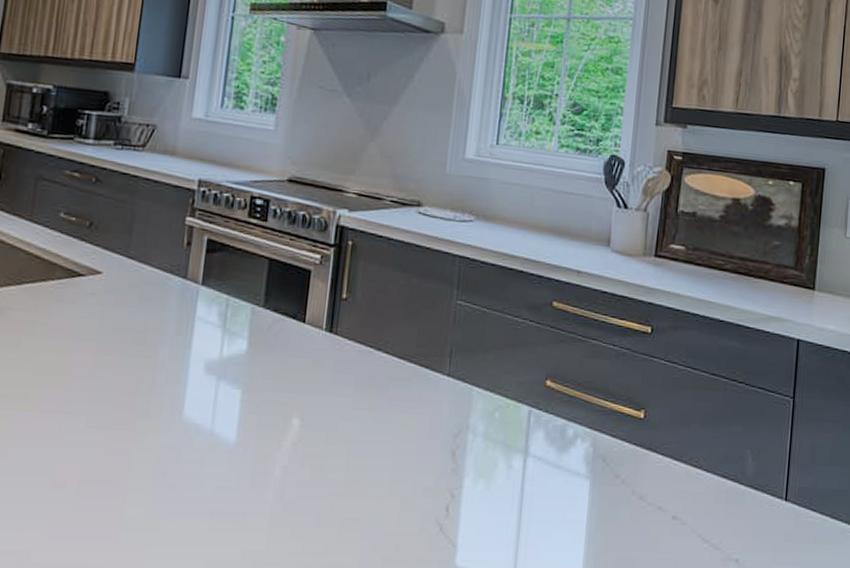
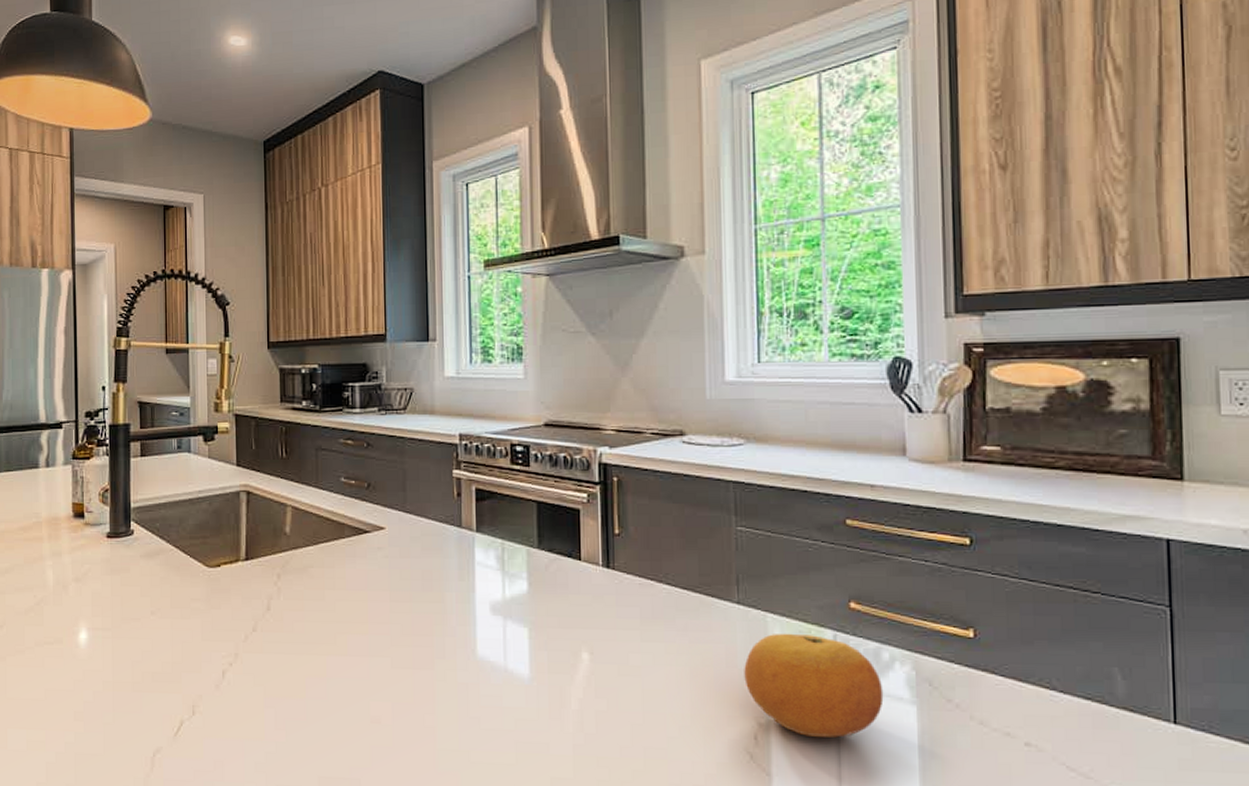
fruit: none [444,406,565,510] -> present [744,633,884,738]

